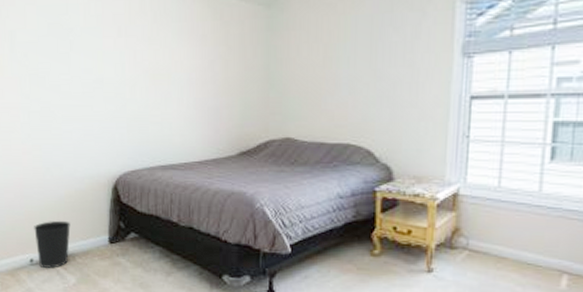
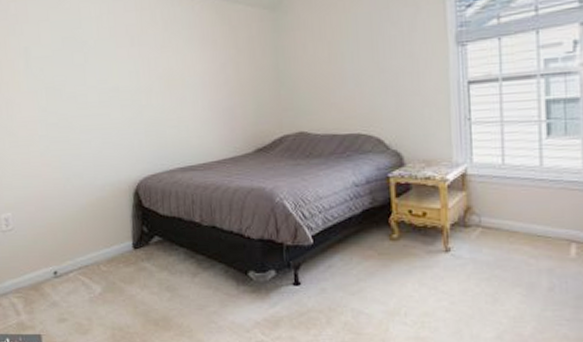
wastebasket: present [34,220,71,268] -> none [56,229,94,279]

